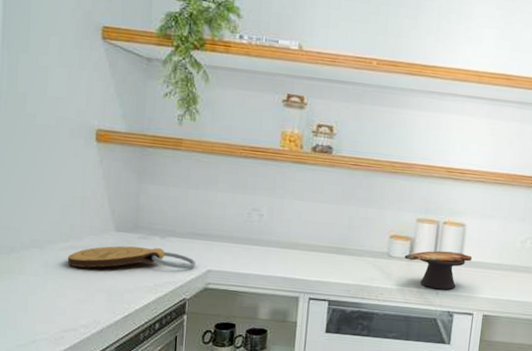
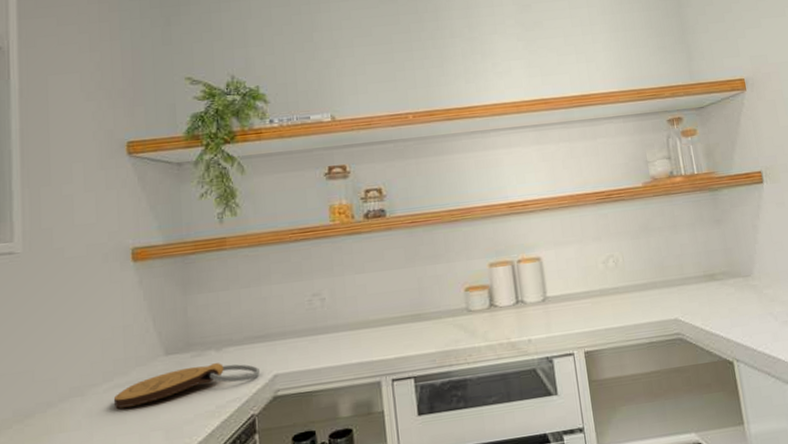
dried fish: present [404,250,473,290] -> none [485,289,558,336]

